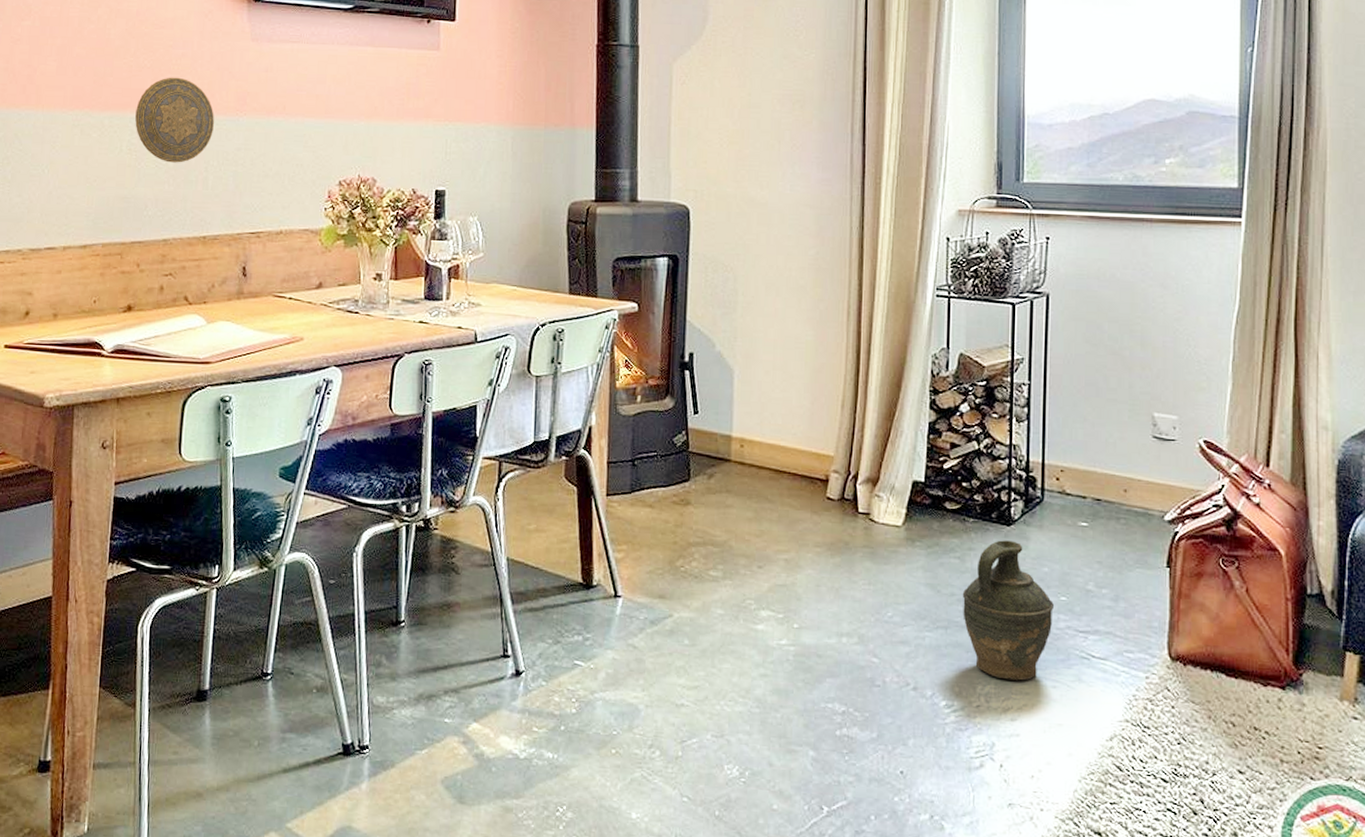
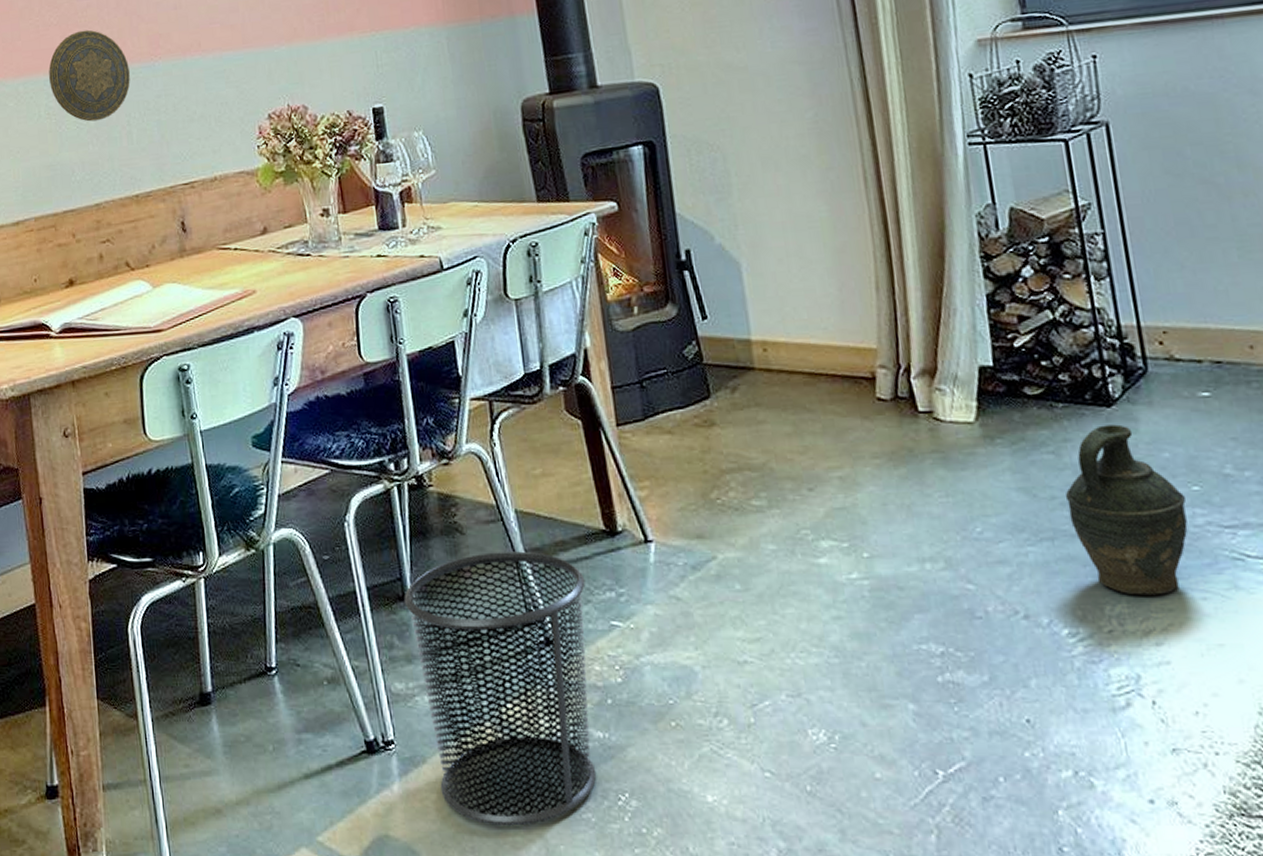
waste bin: none [396,592,558,827] -> present [404,551,597,826]

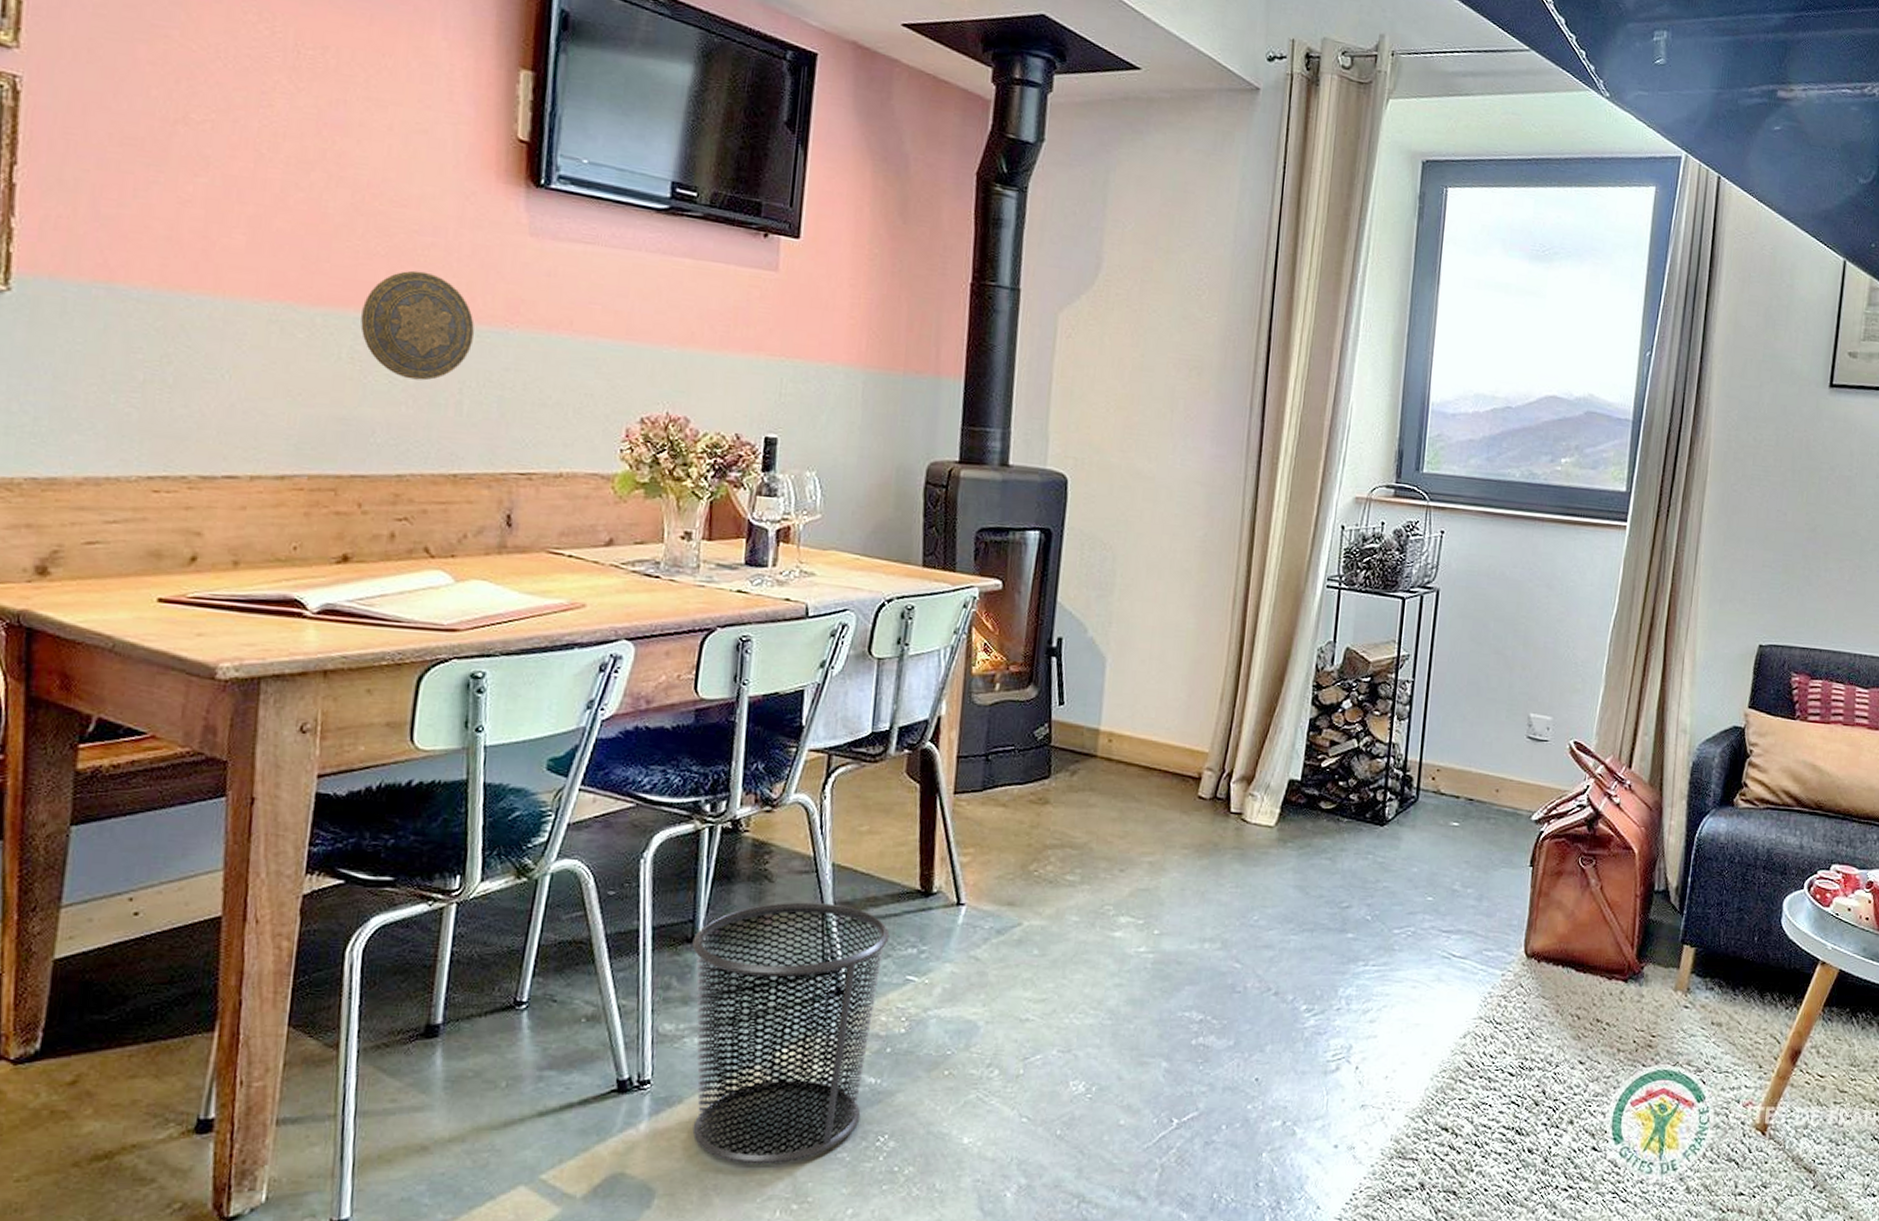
ceramic jug: present [1065,424,1188,596] -> none [1330,840,1420,982]

